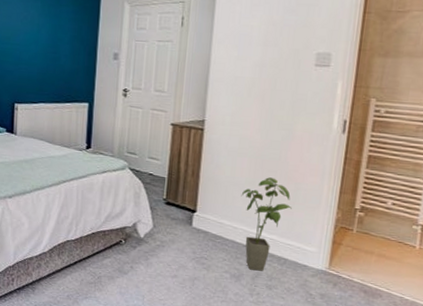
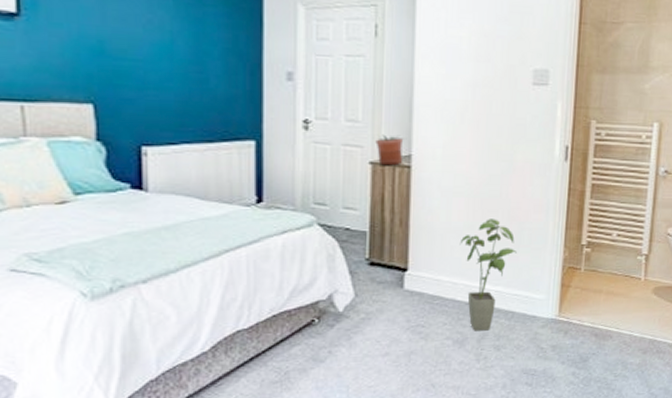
planter: none [176,103,200,128] -> present [375,134,404,166]

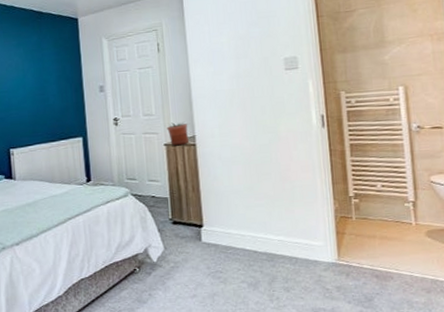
house plant: present [459,219,517,331] -> none [242,180,292,275]

